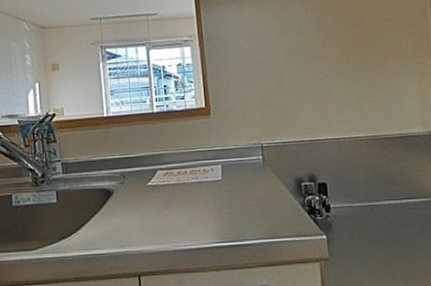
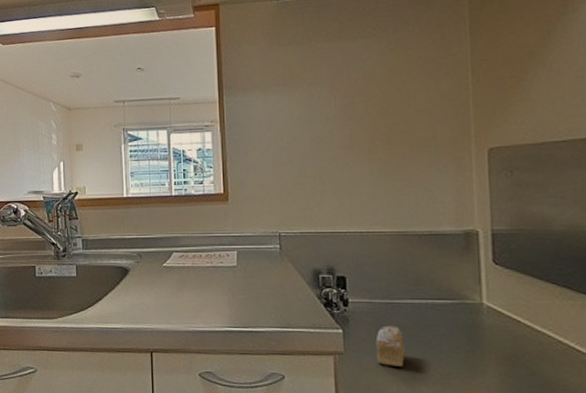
cake slice: none [357,227,385,268] -> present [375,325,405,367]

